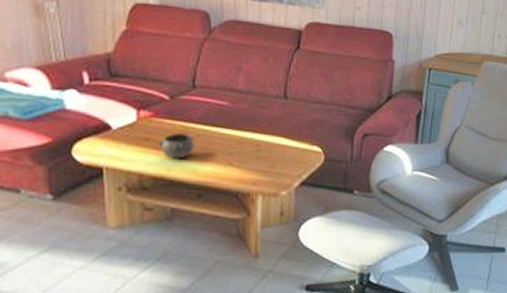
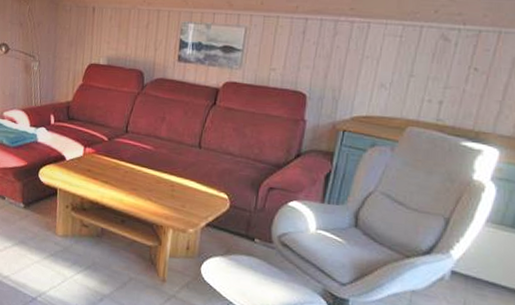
decorative bowl: present [158,132,194,159] -> none [96,168,123,190]

